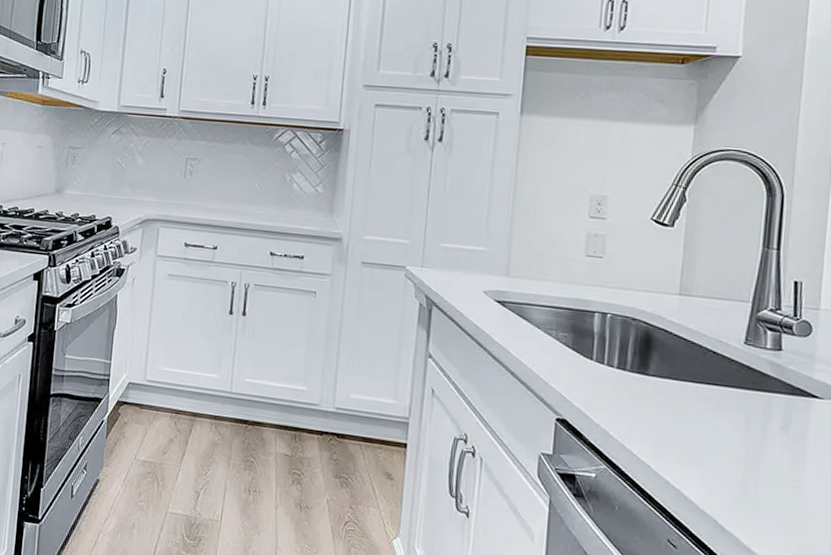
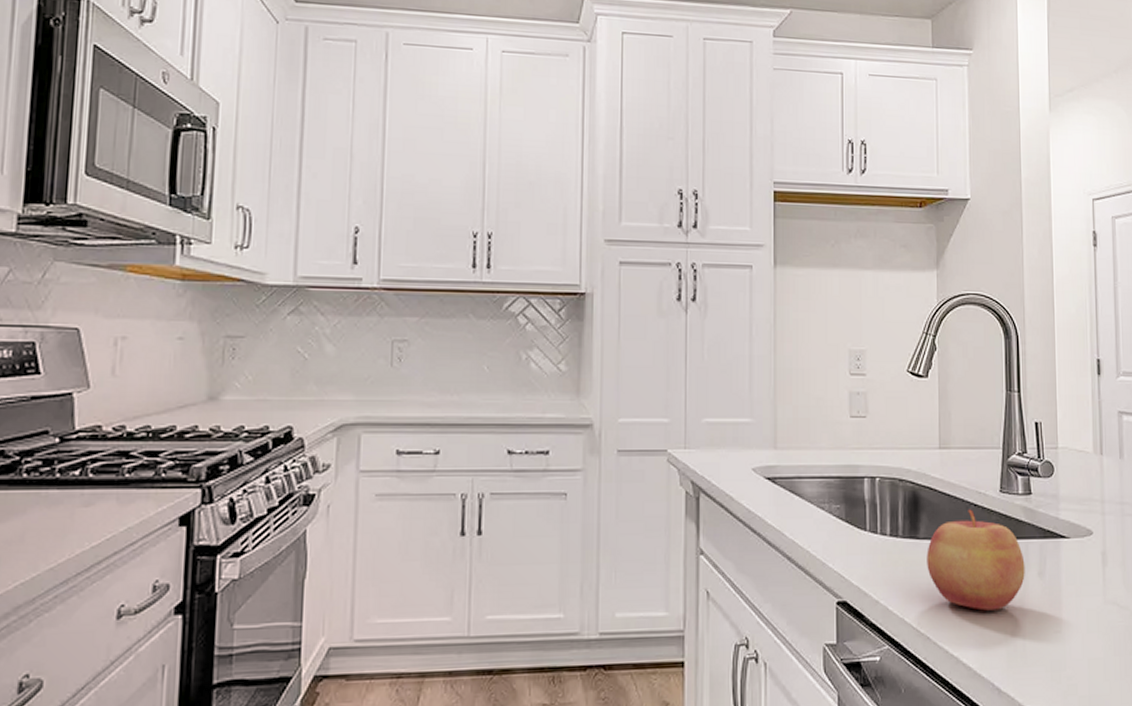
apple: none [654,355,766,454] -> present [927,509,1025,611]

